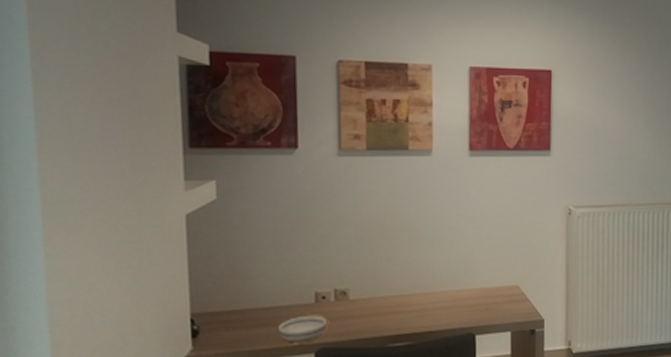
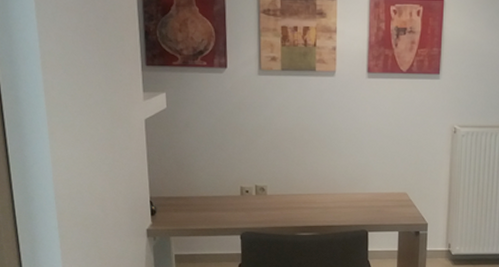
bowl: present [279,315,327,343] -> none [213,205,249,226]

